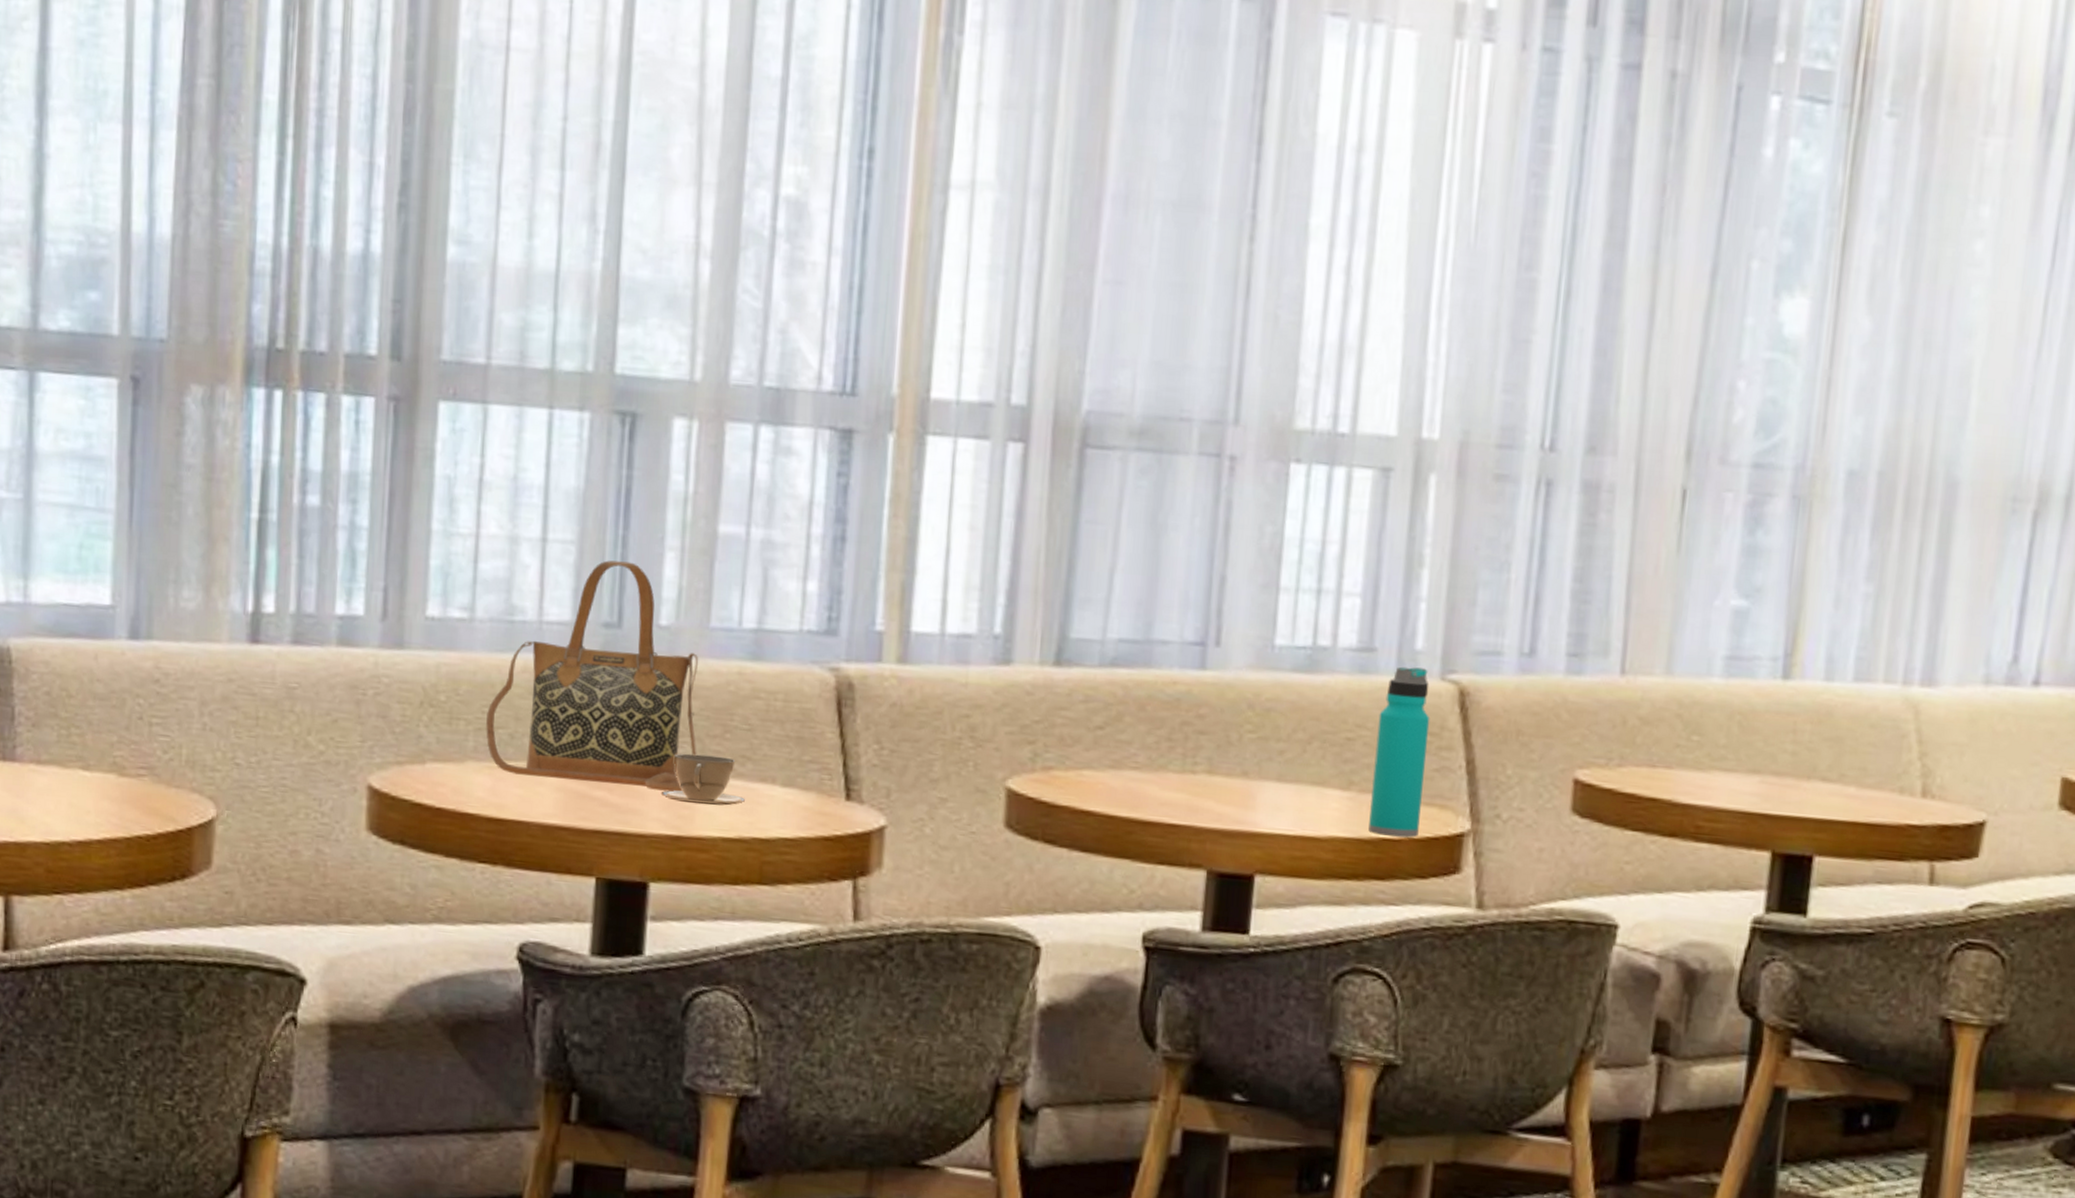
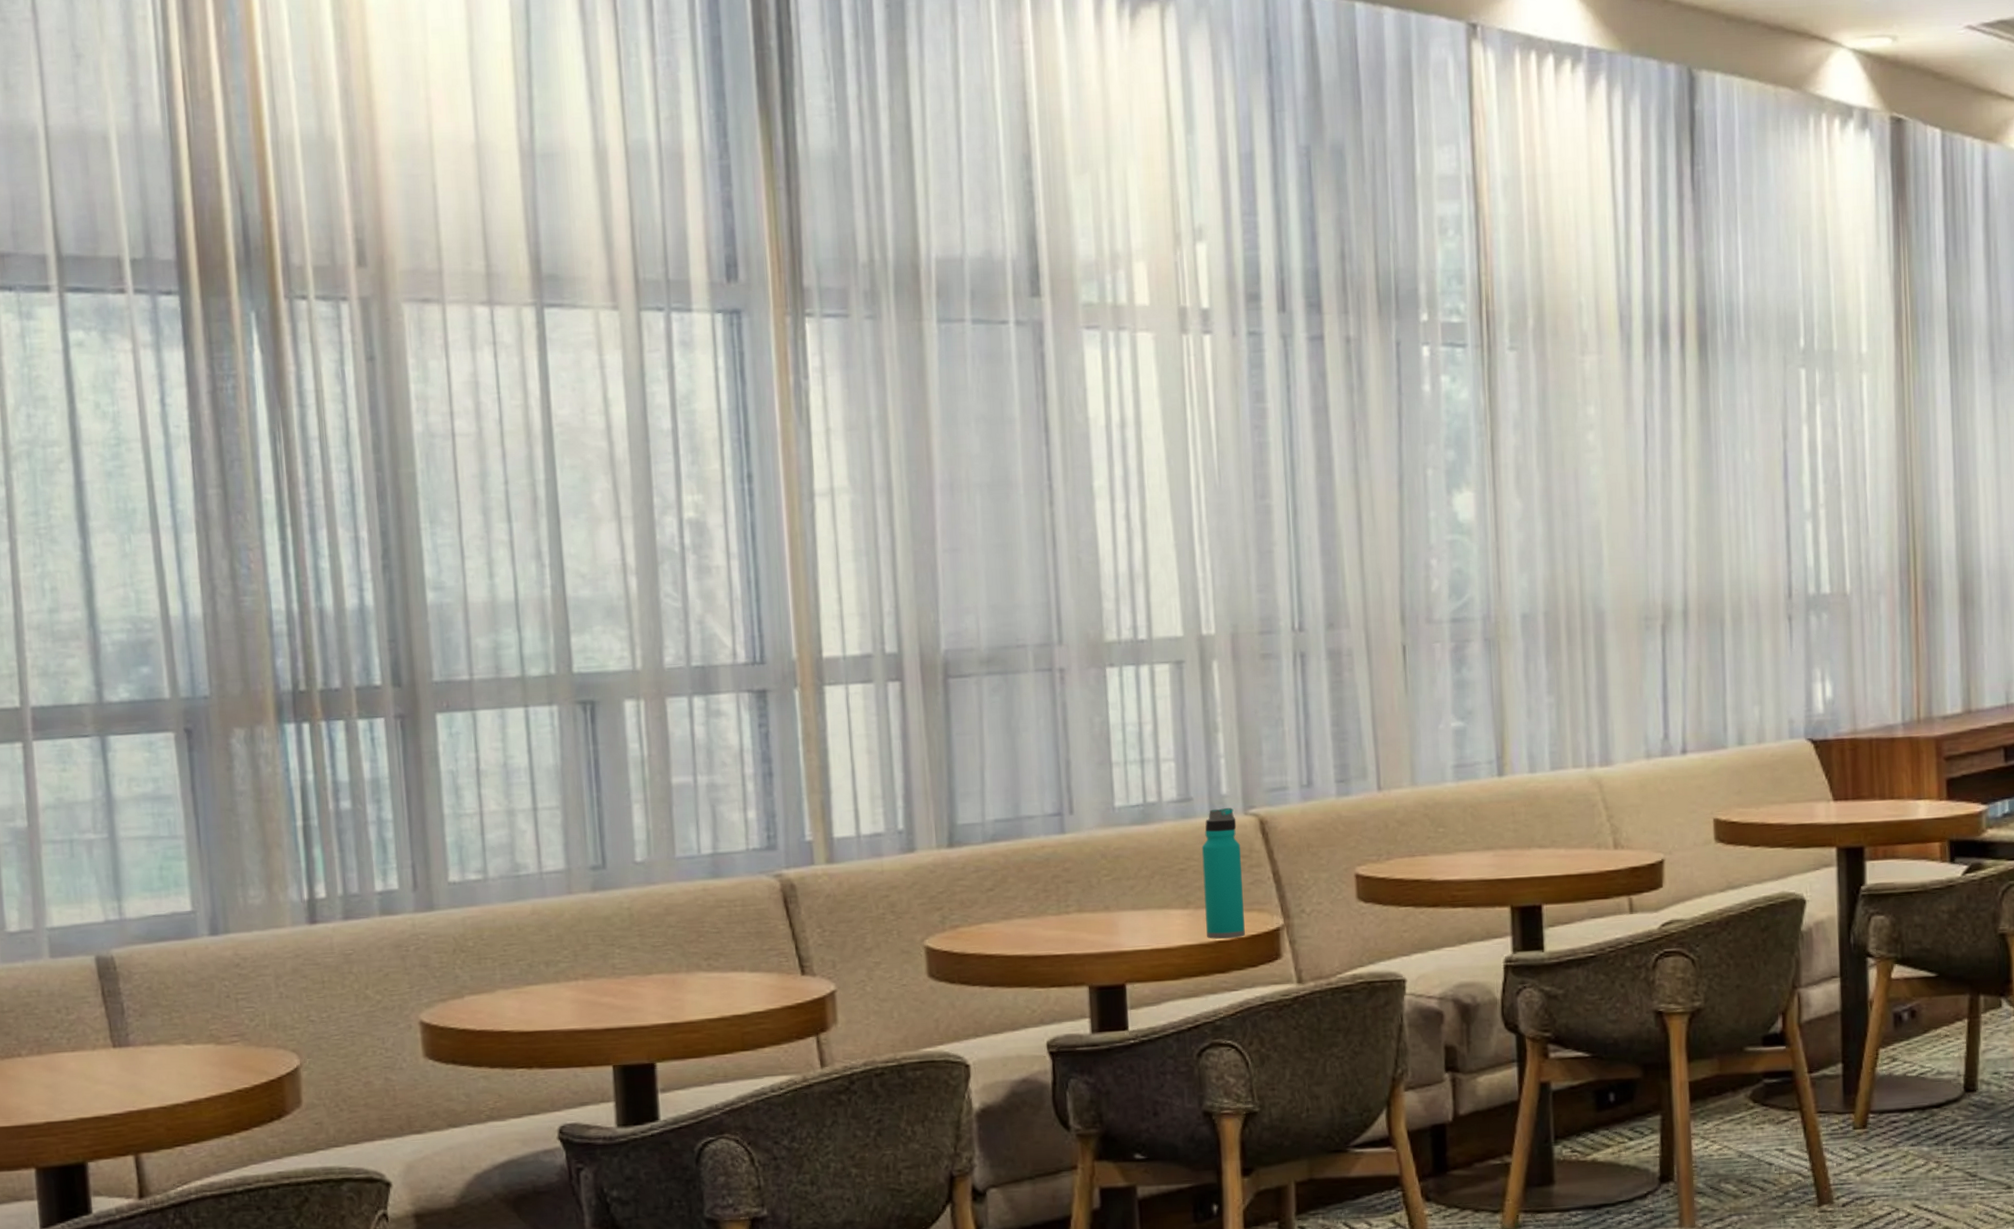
handbag: present [486,560,699,792] -> none [508,816,679,995]
teacup: present [661,753,745,806] -> none [655,956,722,997]

